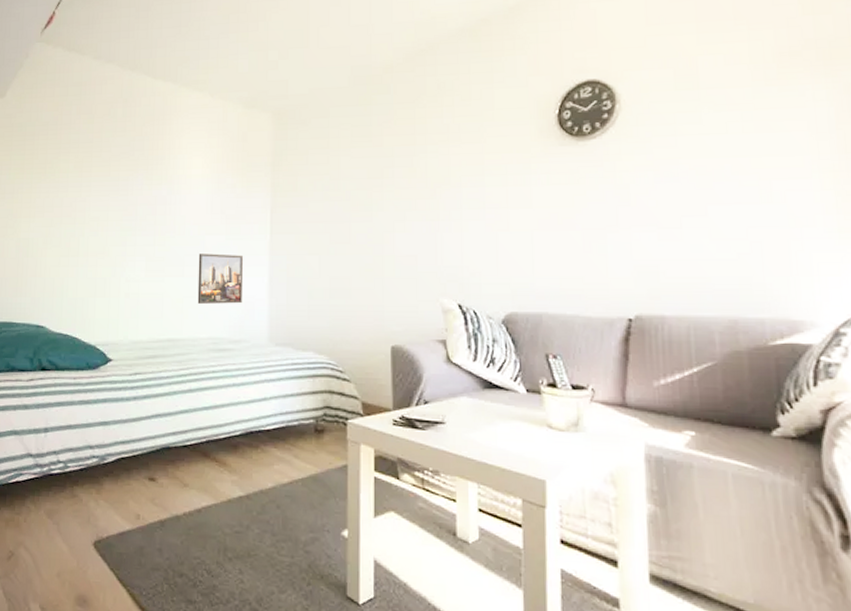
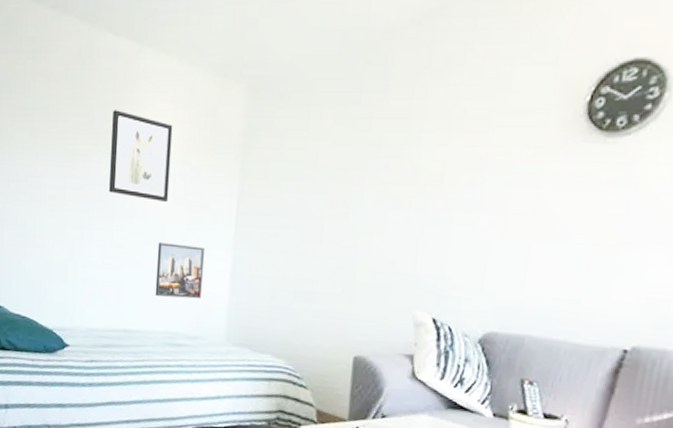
wall art: none [151,139,208,216] -> present [109,110,173,202]

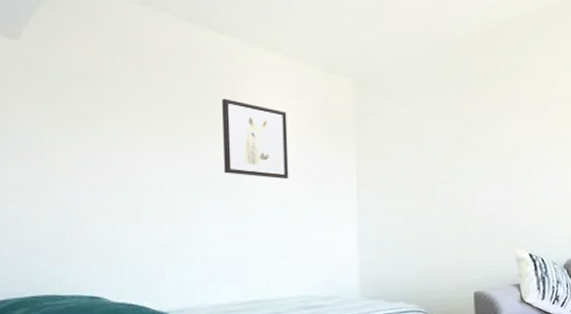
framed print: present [155,242,204,299] -> none [282,215,331,264]

